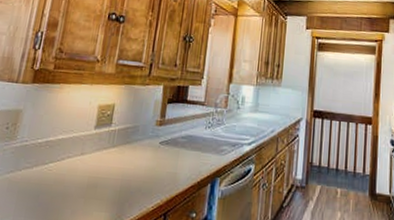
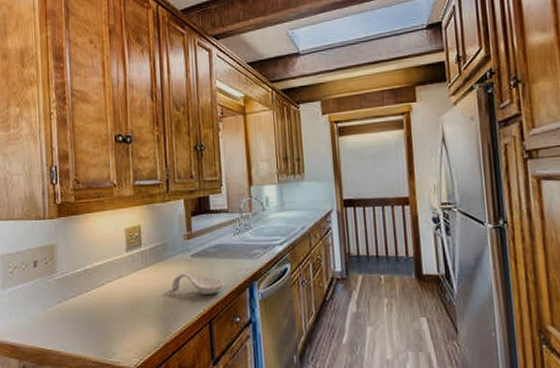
spoon rest: none [133,158,188,186] -> present [171,272,225,296]

